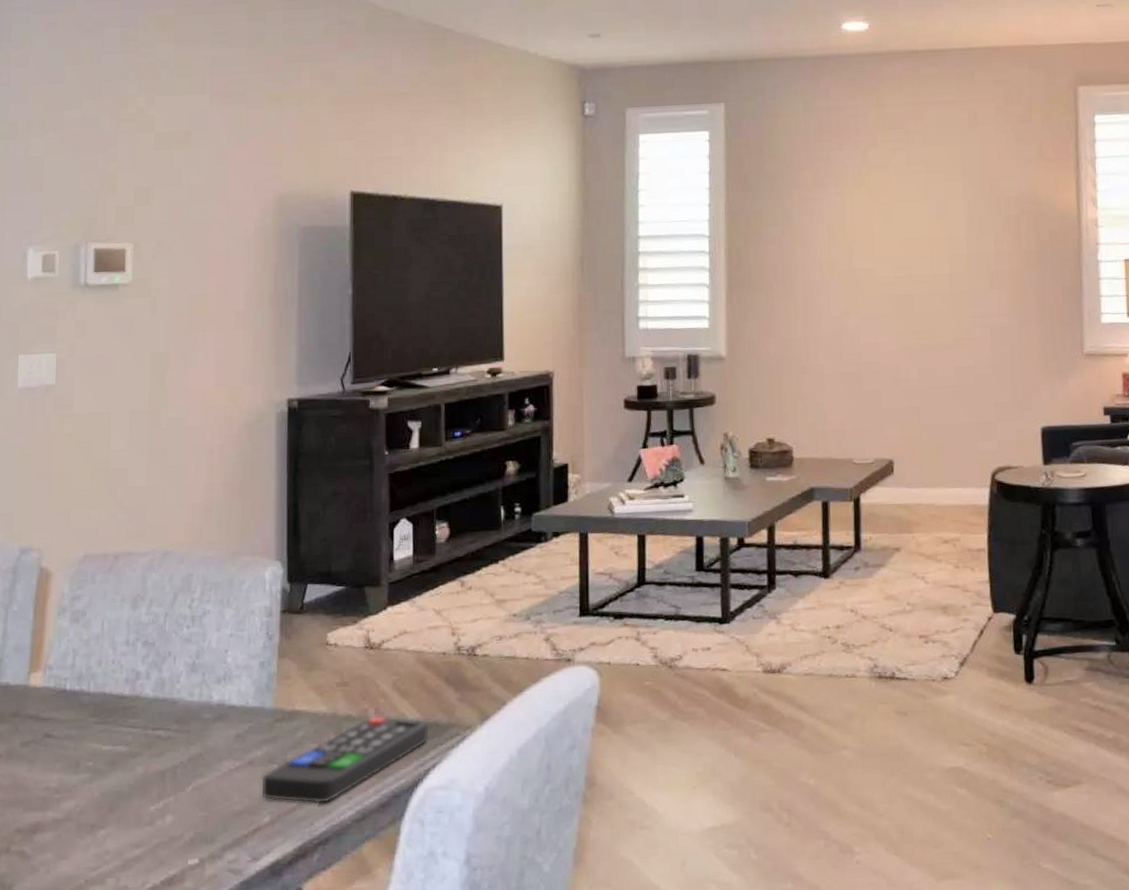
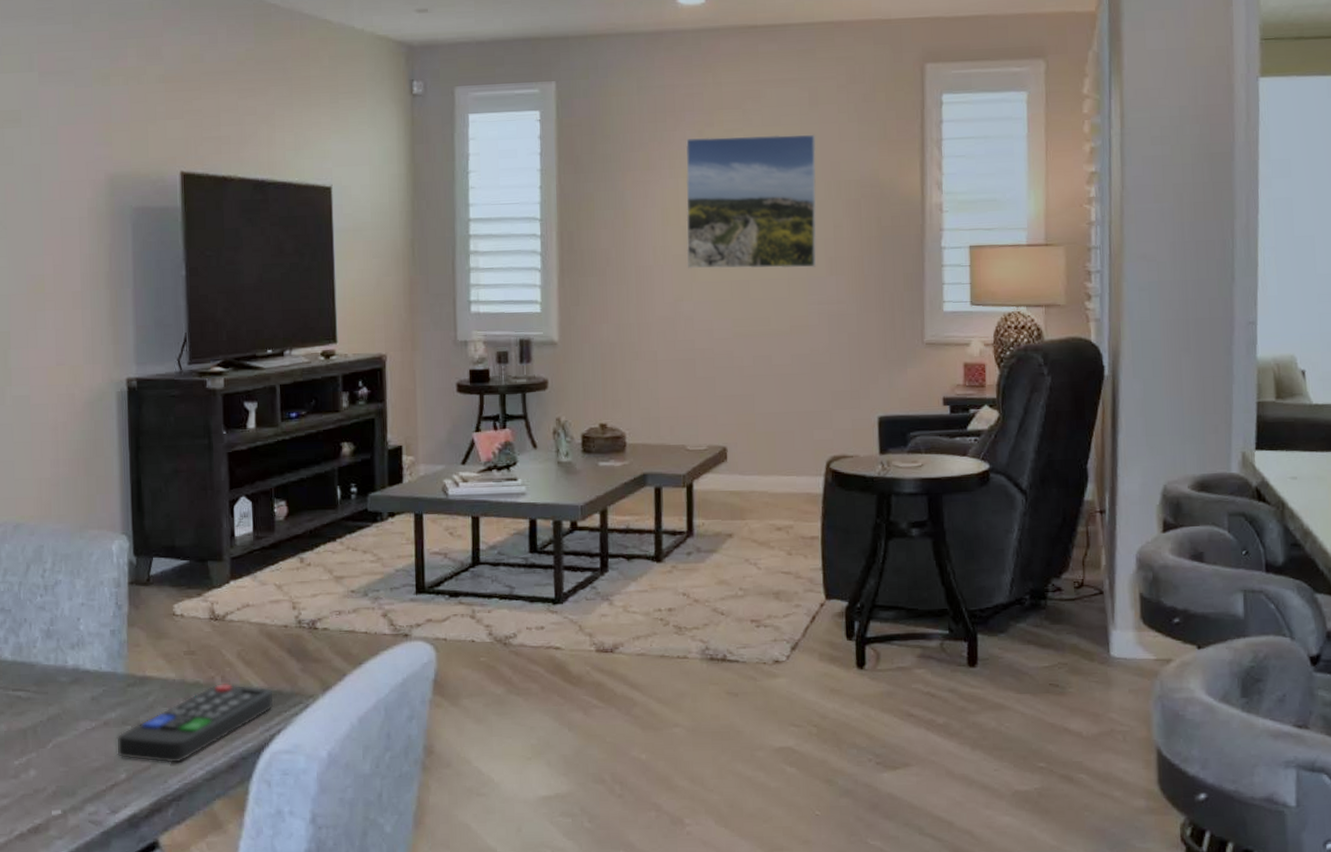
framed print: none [850,153,979,284] -> present [685,134,817,269]

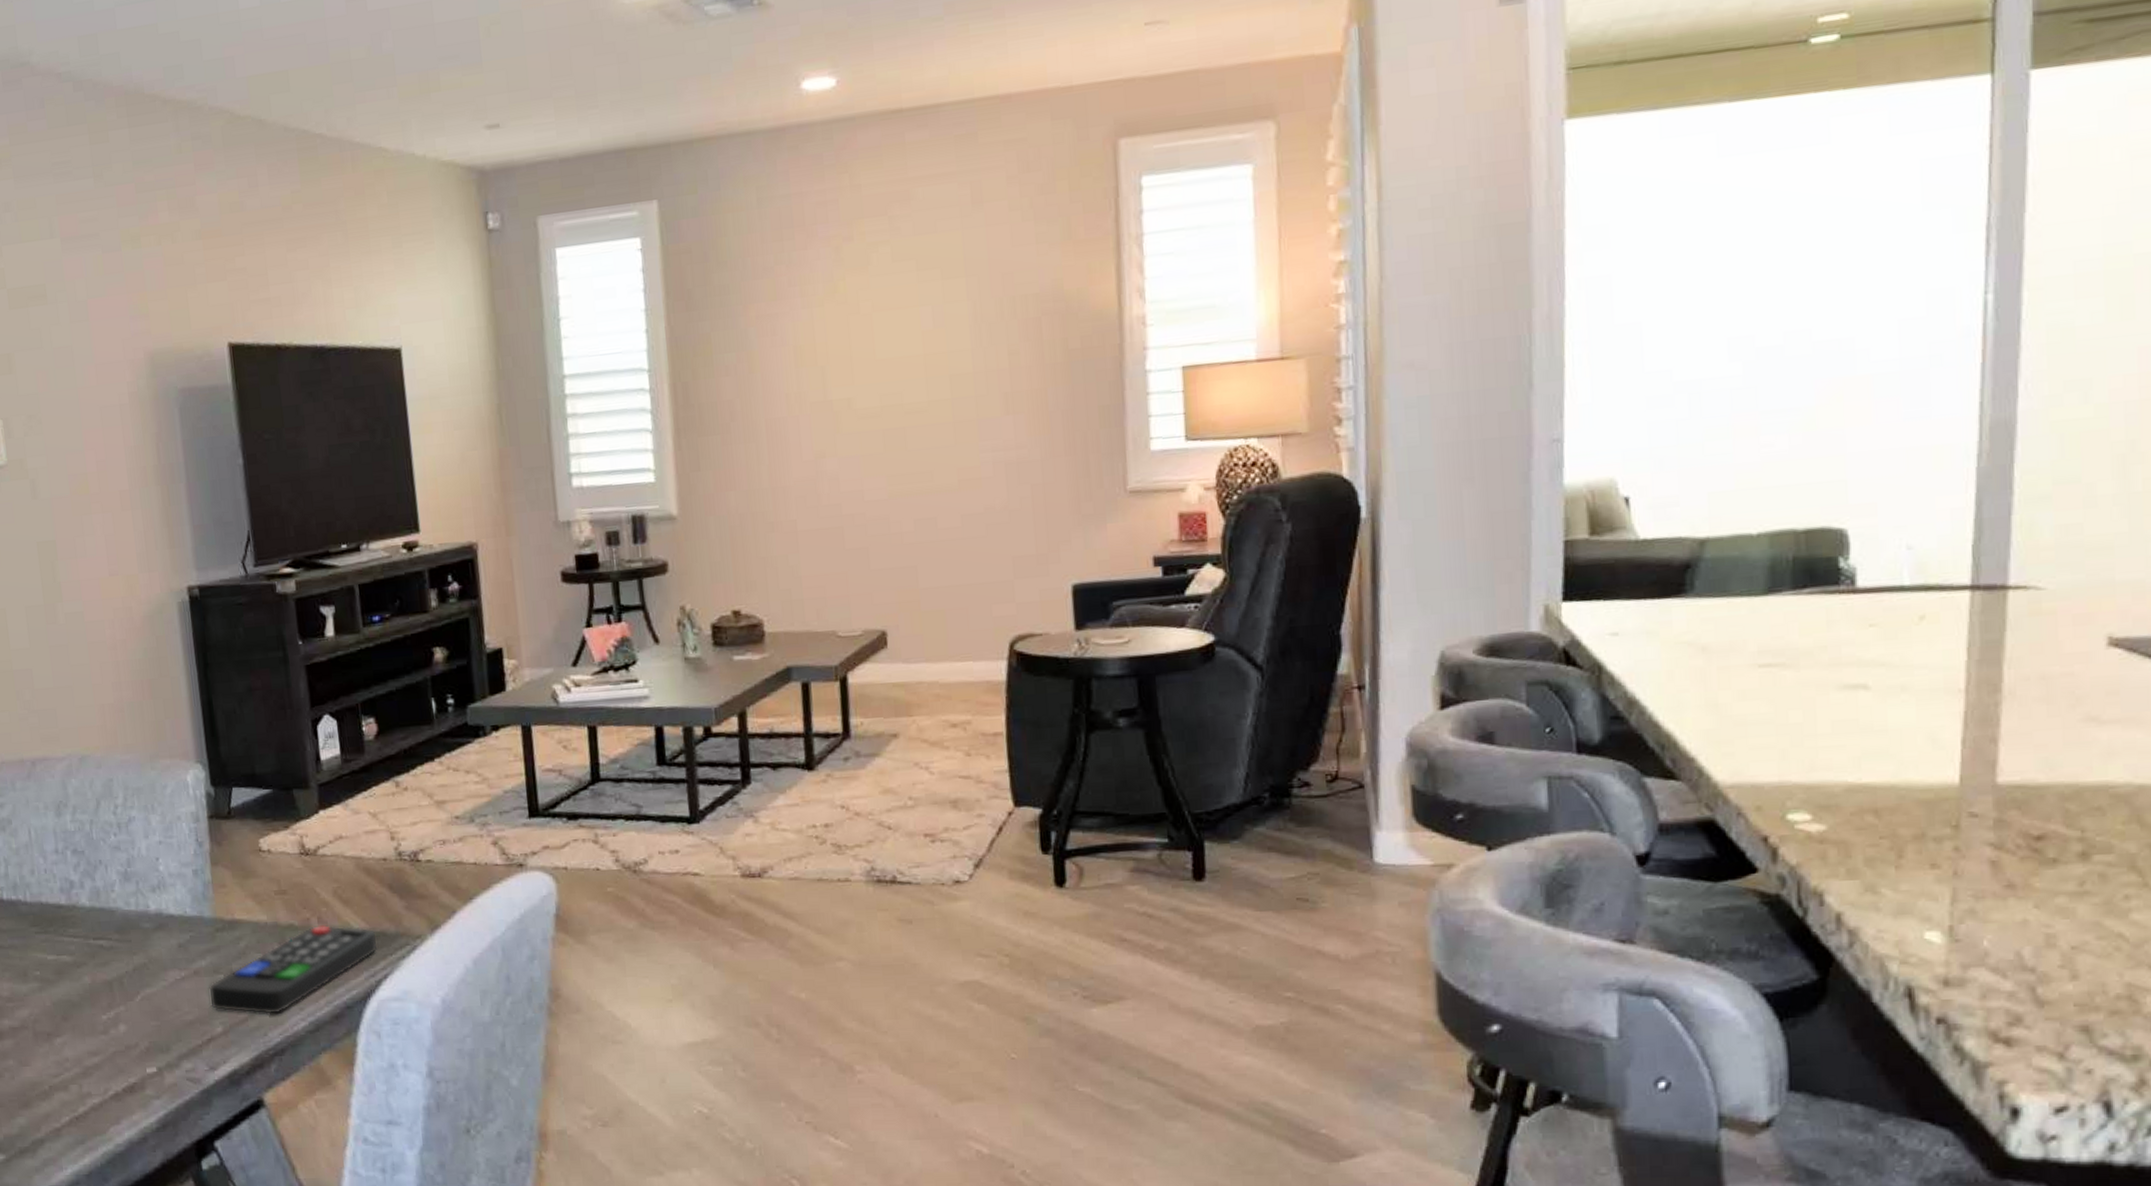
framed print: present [685,134,817,269] -> none [820,240,989,418]

